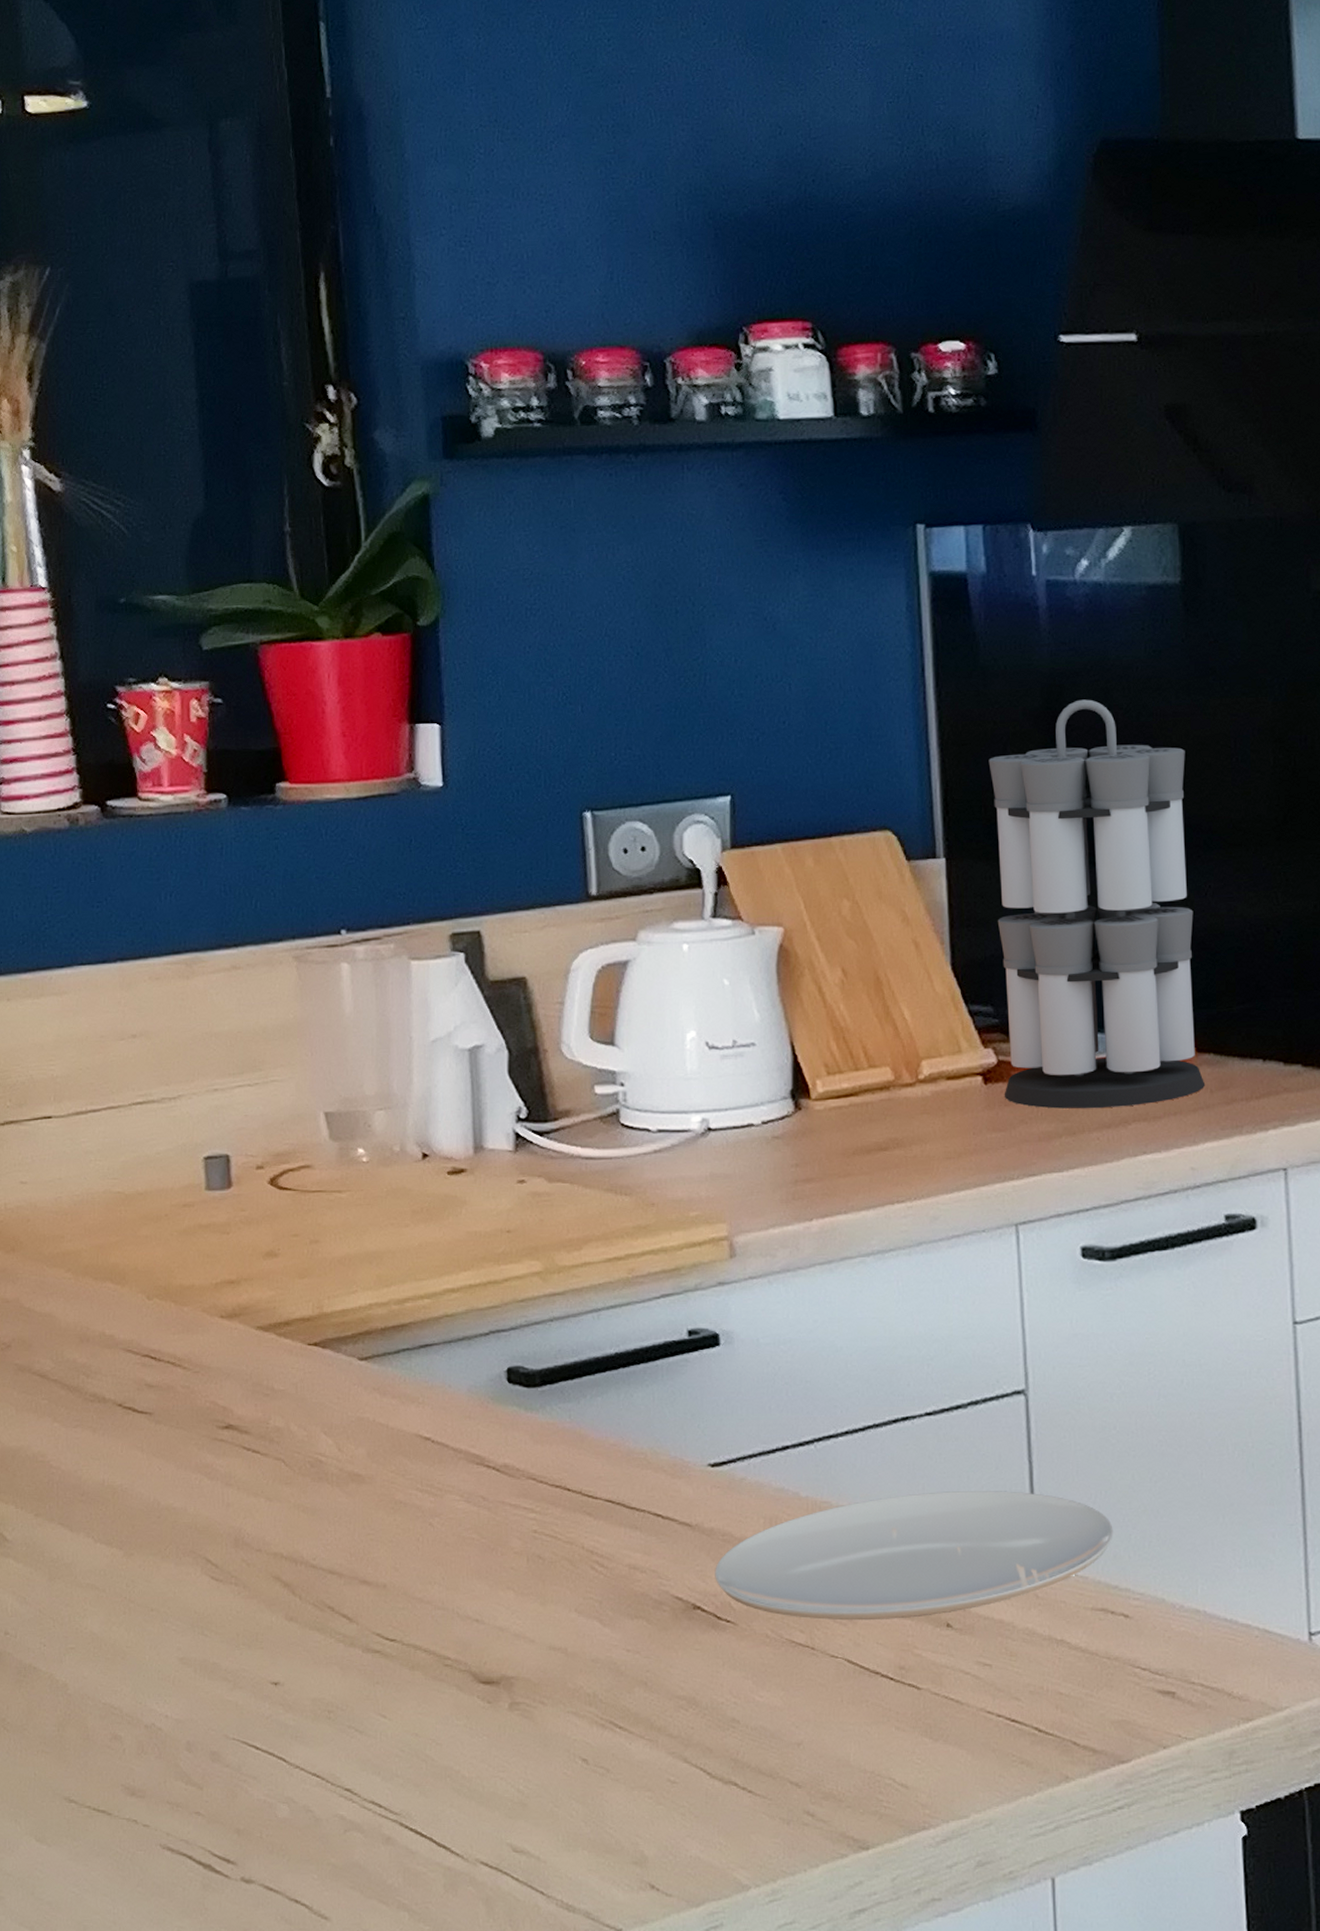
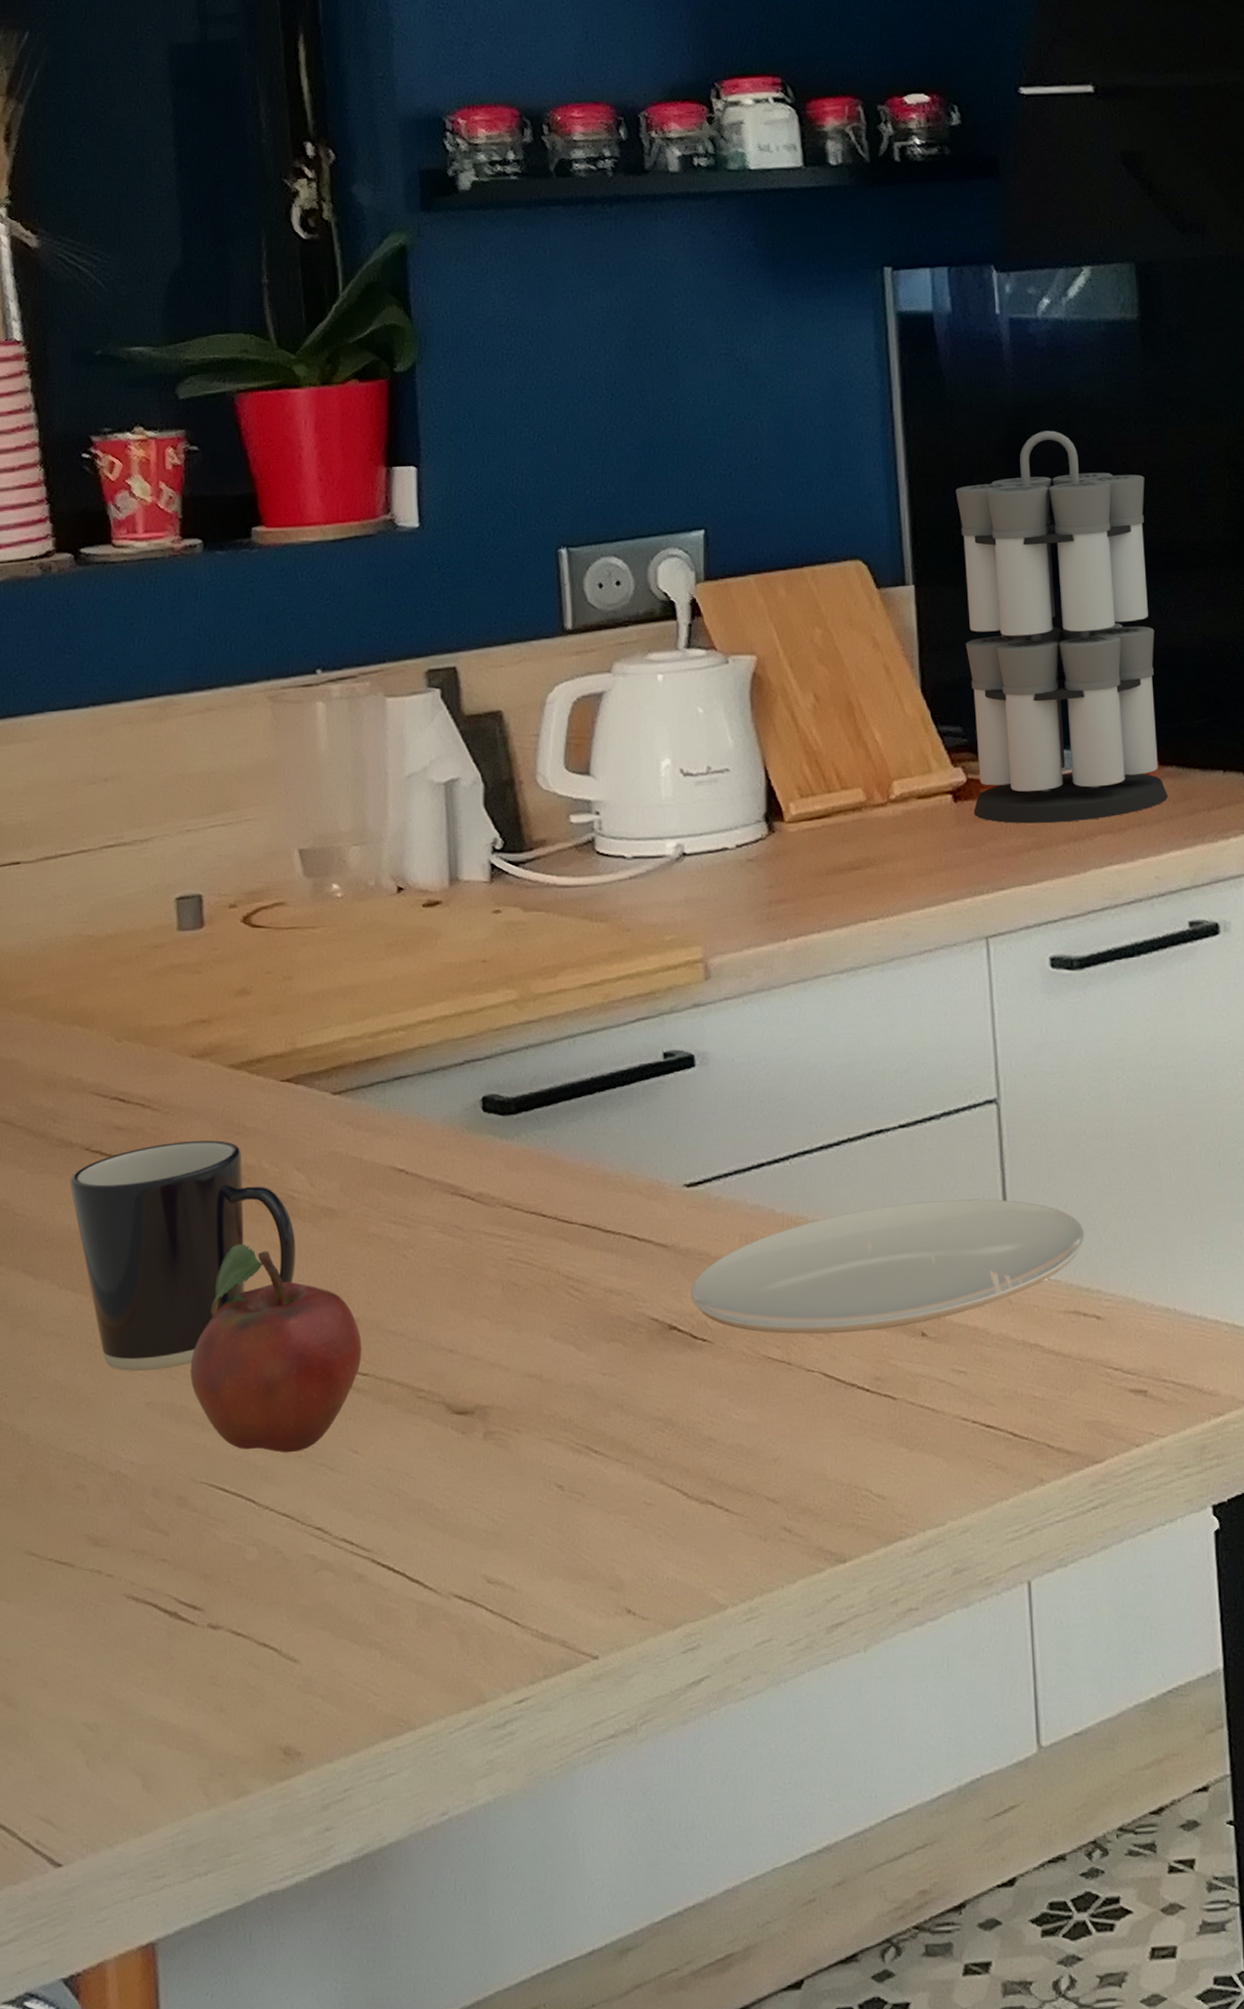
mug: none [103,1400,323,1627] -> present [70,1140,295,1372]
fruit: none [222,1505,389,1714] -> present [190,1243,362,1453]

